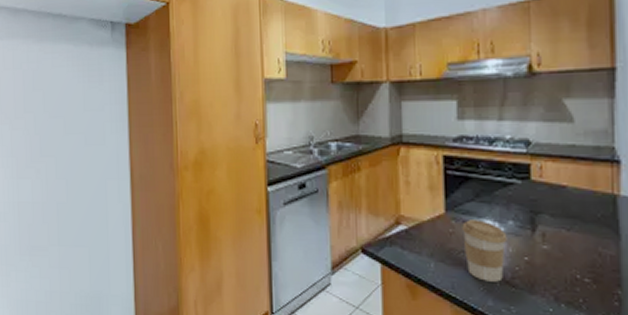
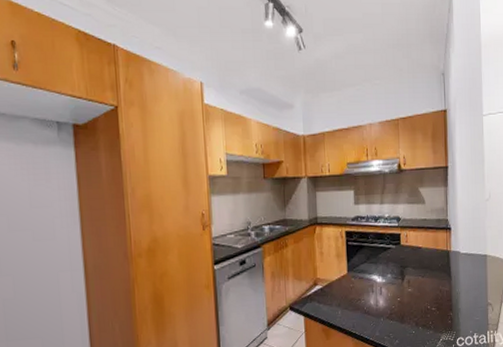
coffee cup: present [462,220,508,282] -> none [359,276,387,319]

